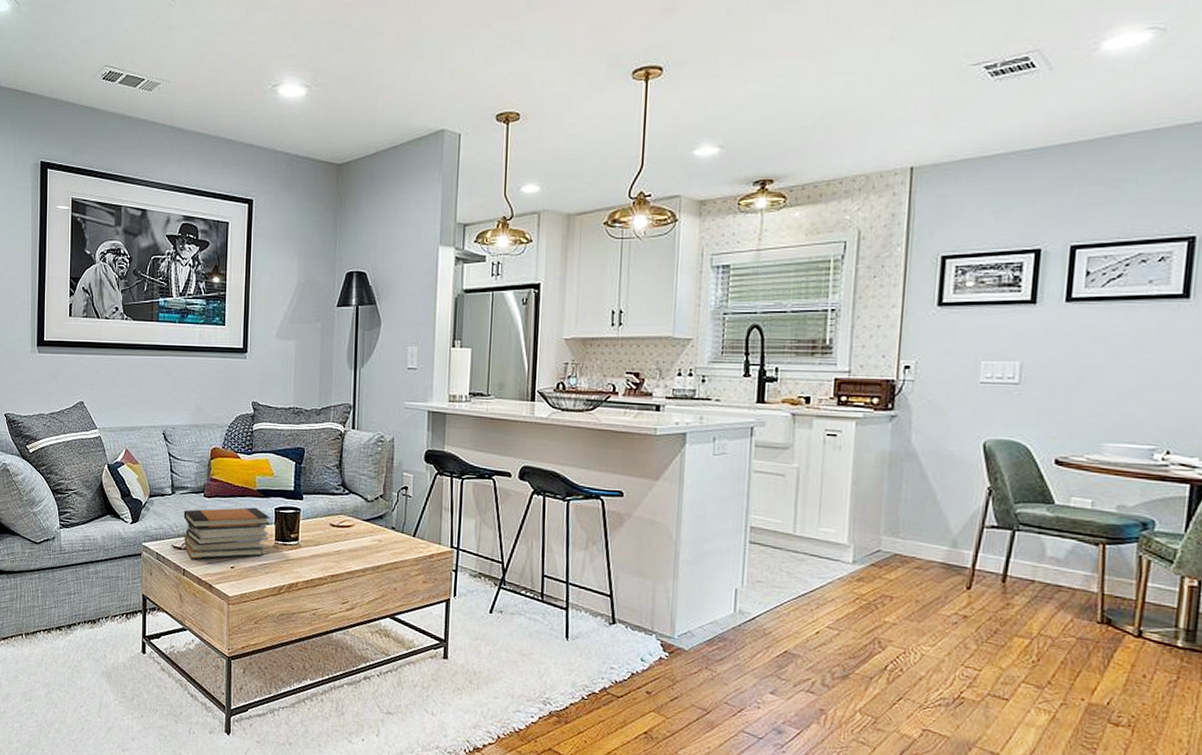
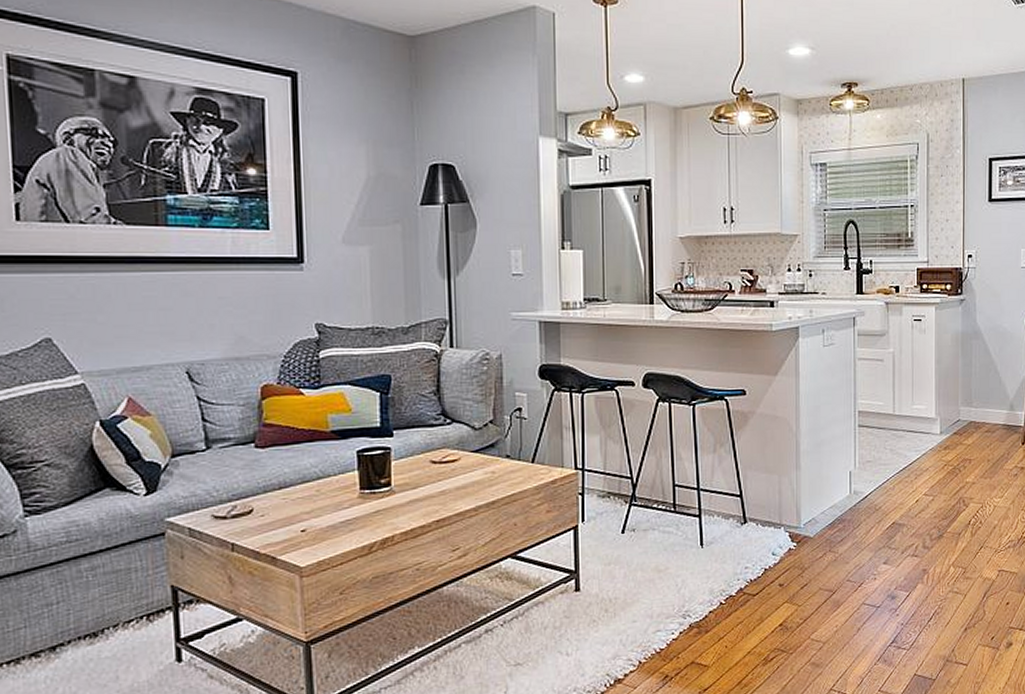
book stack: present [183,507,270,559] -> none [226,453,352,529]

